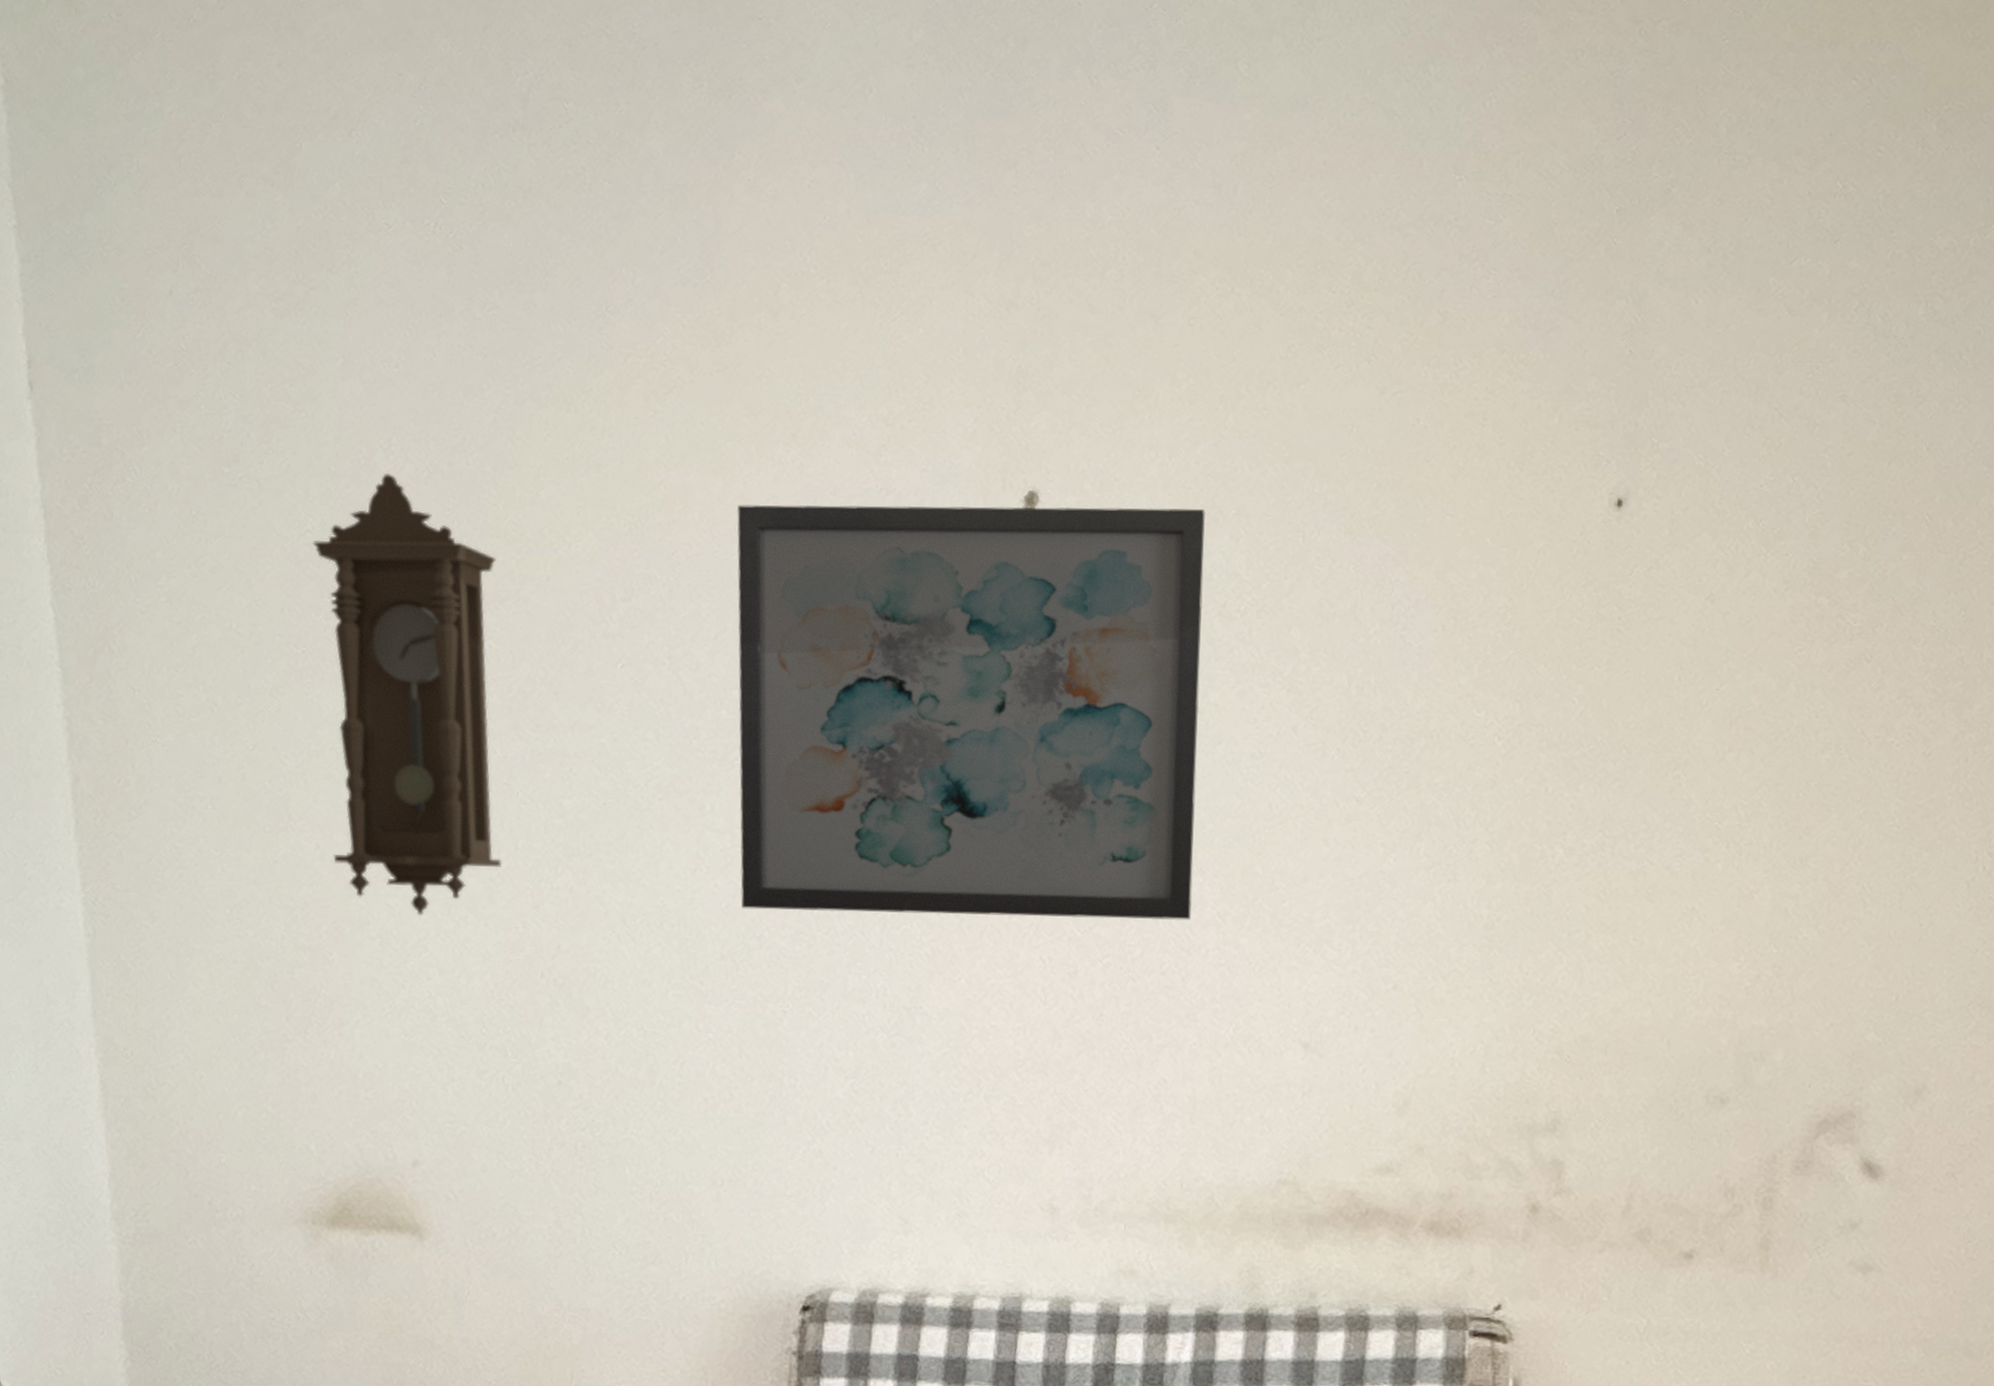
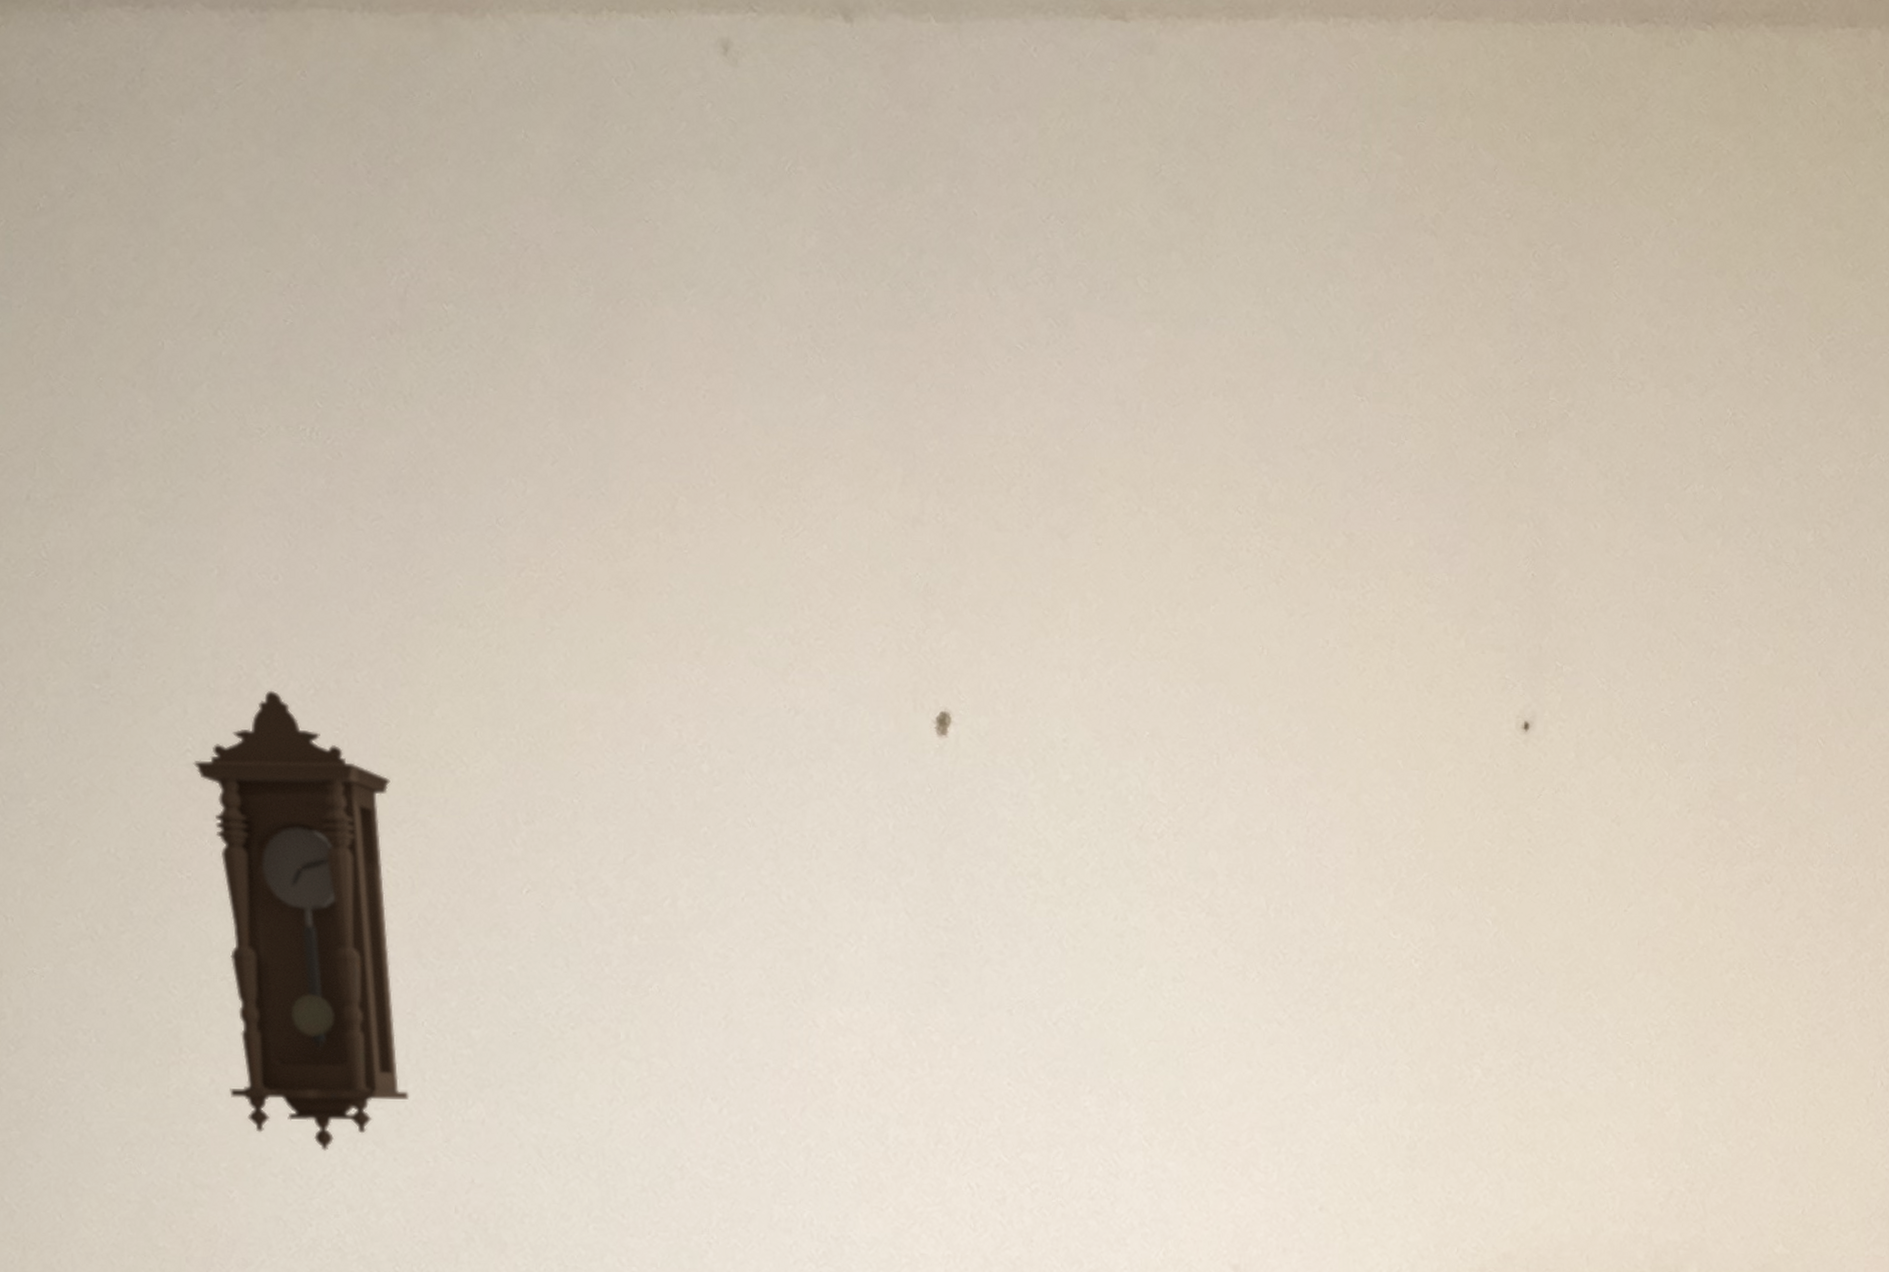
wall art: present [736,504,1205,921] -> none [641,724,1120,1145]

